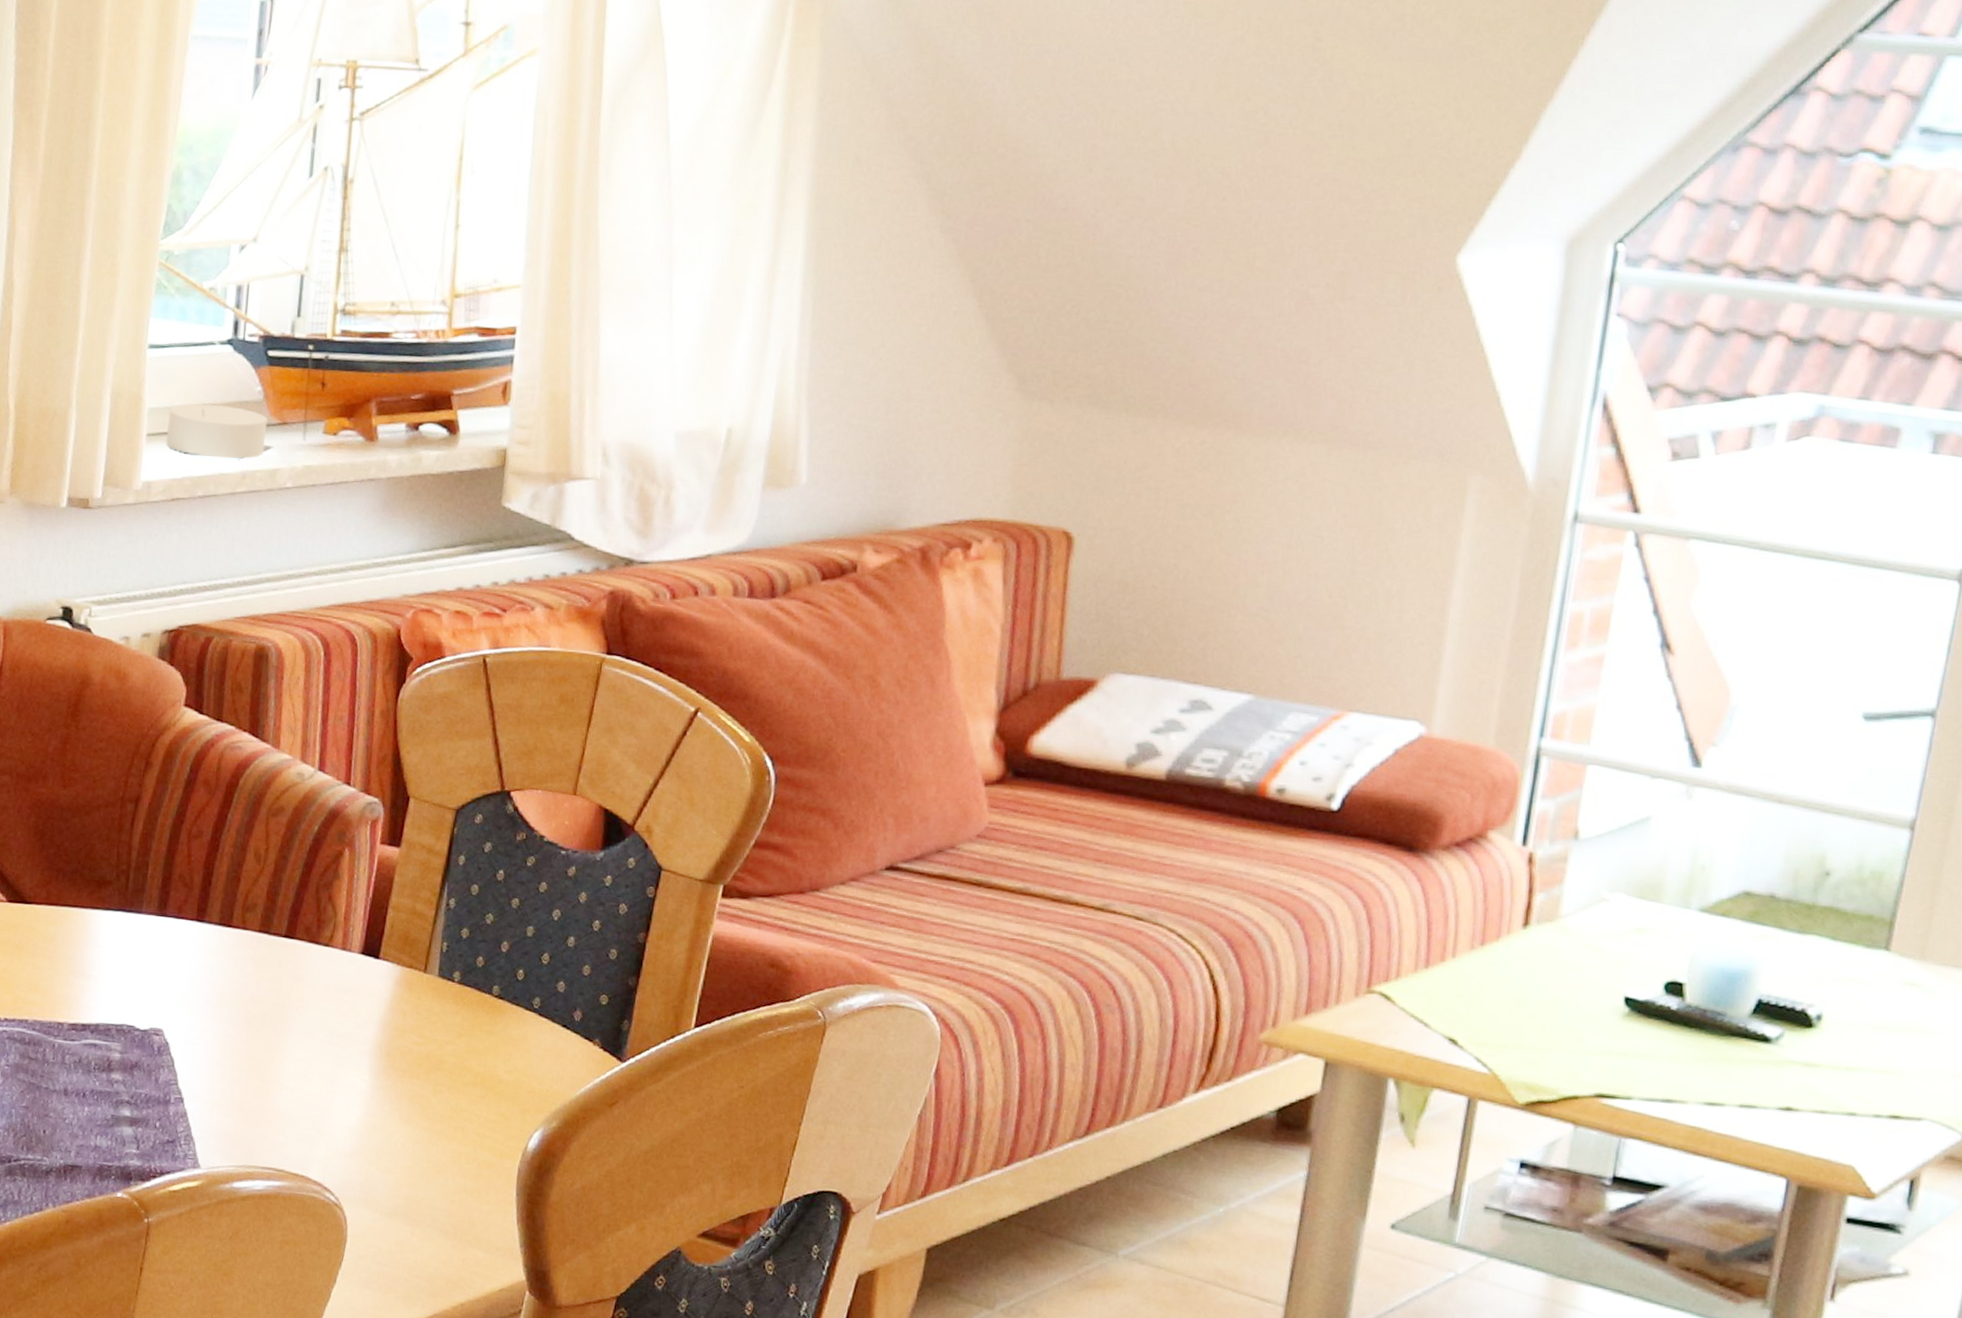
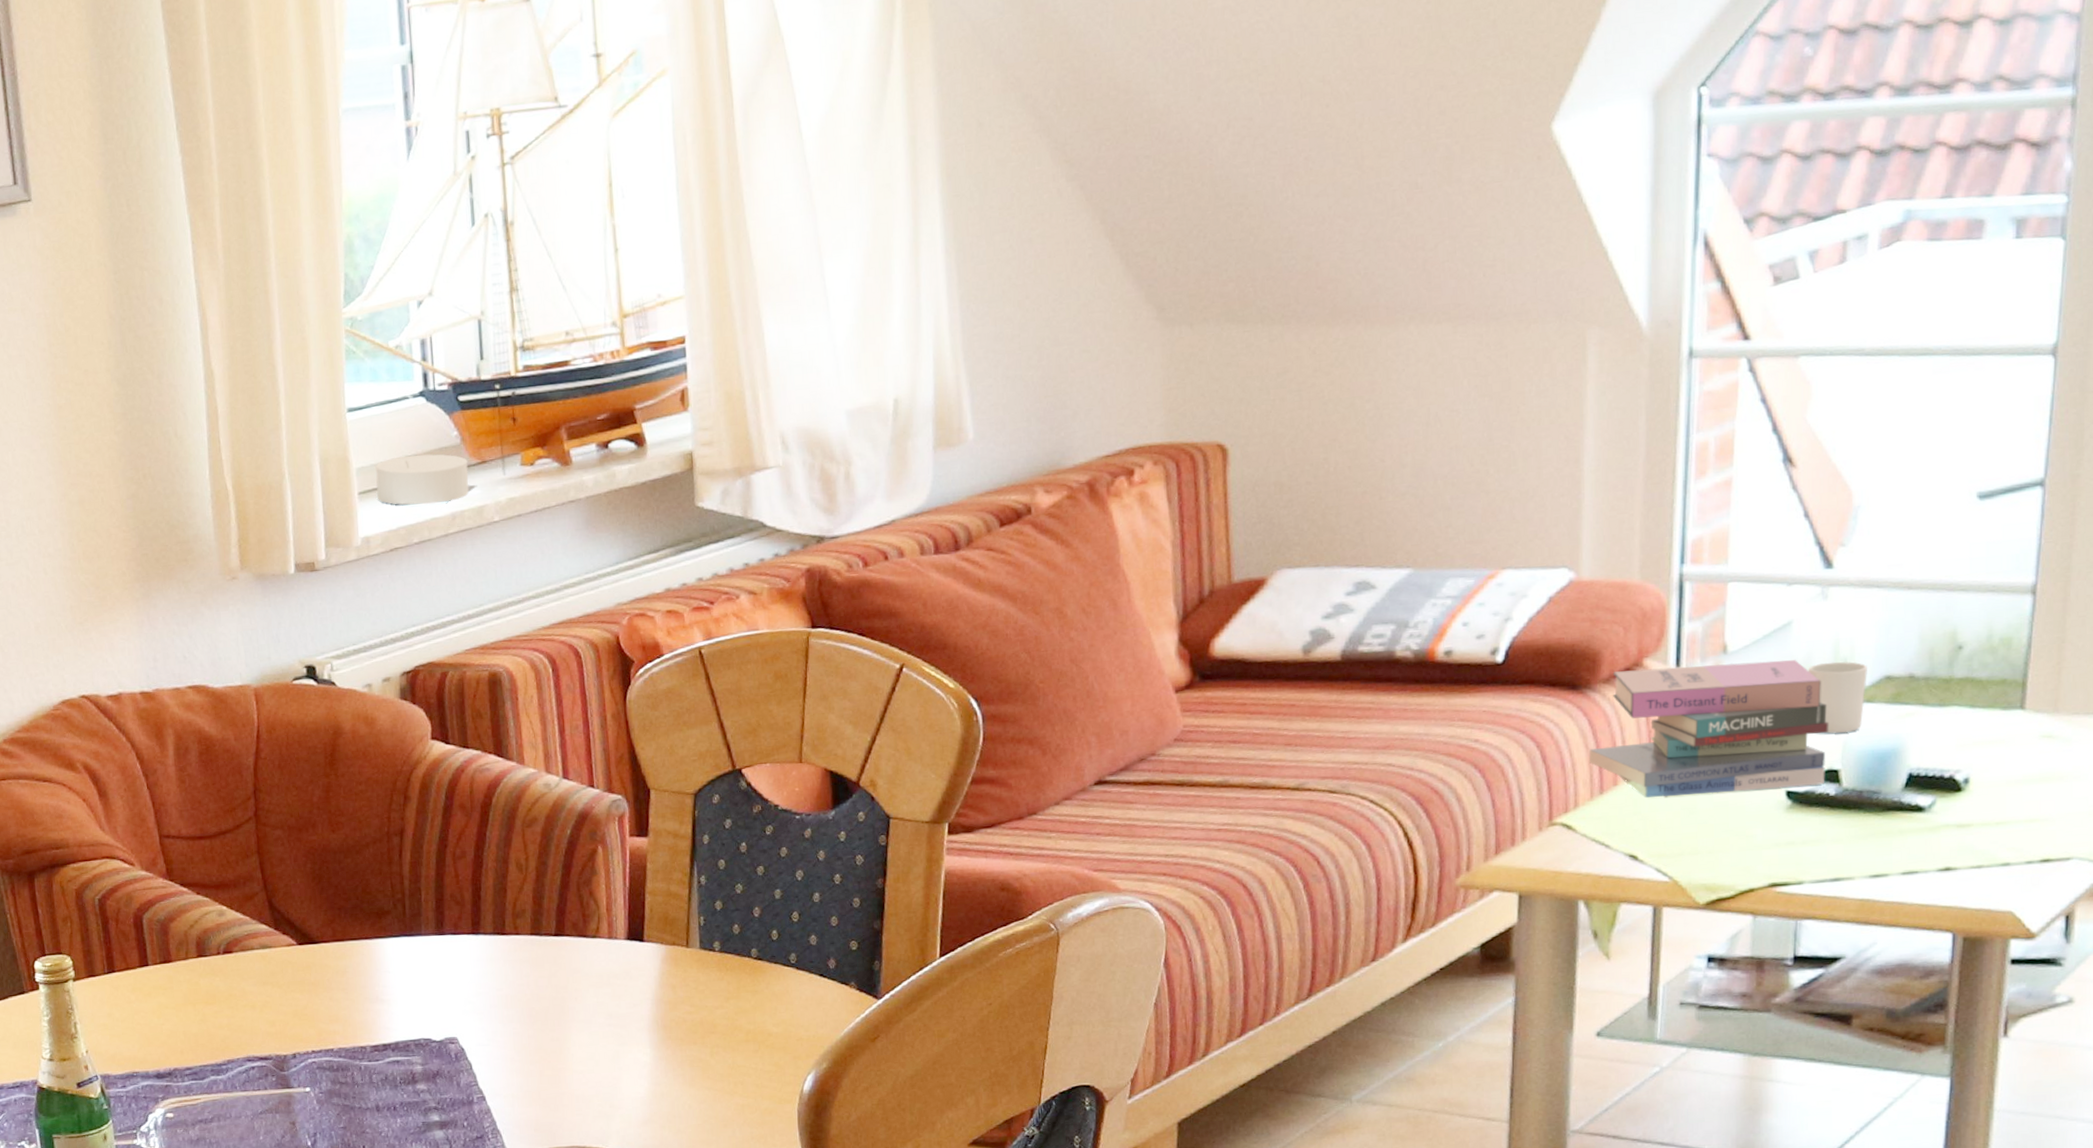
books: none [1418,840,1678,996] -> present [1589,660,1828,798]
mug: none [1662,866,1726,946] -> present [1808,661,1867,734]

